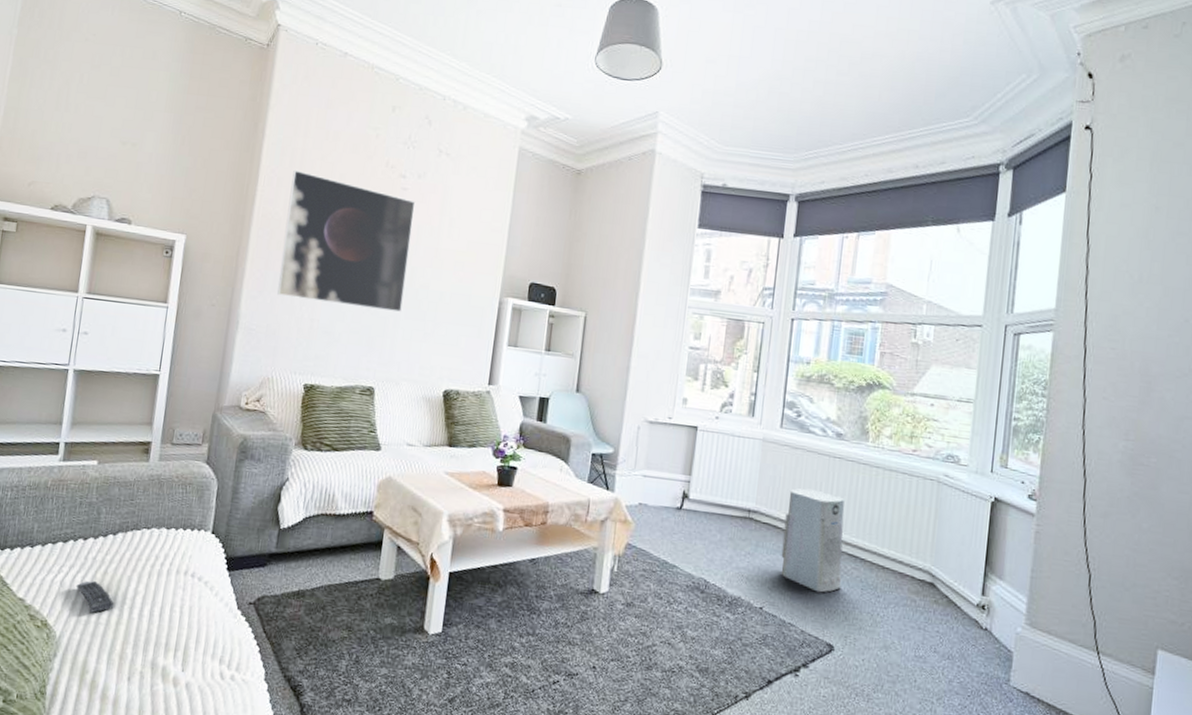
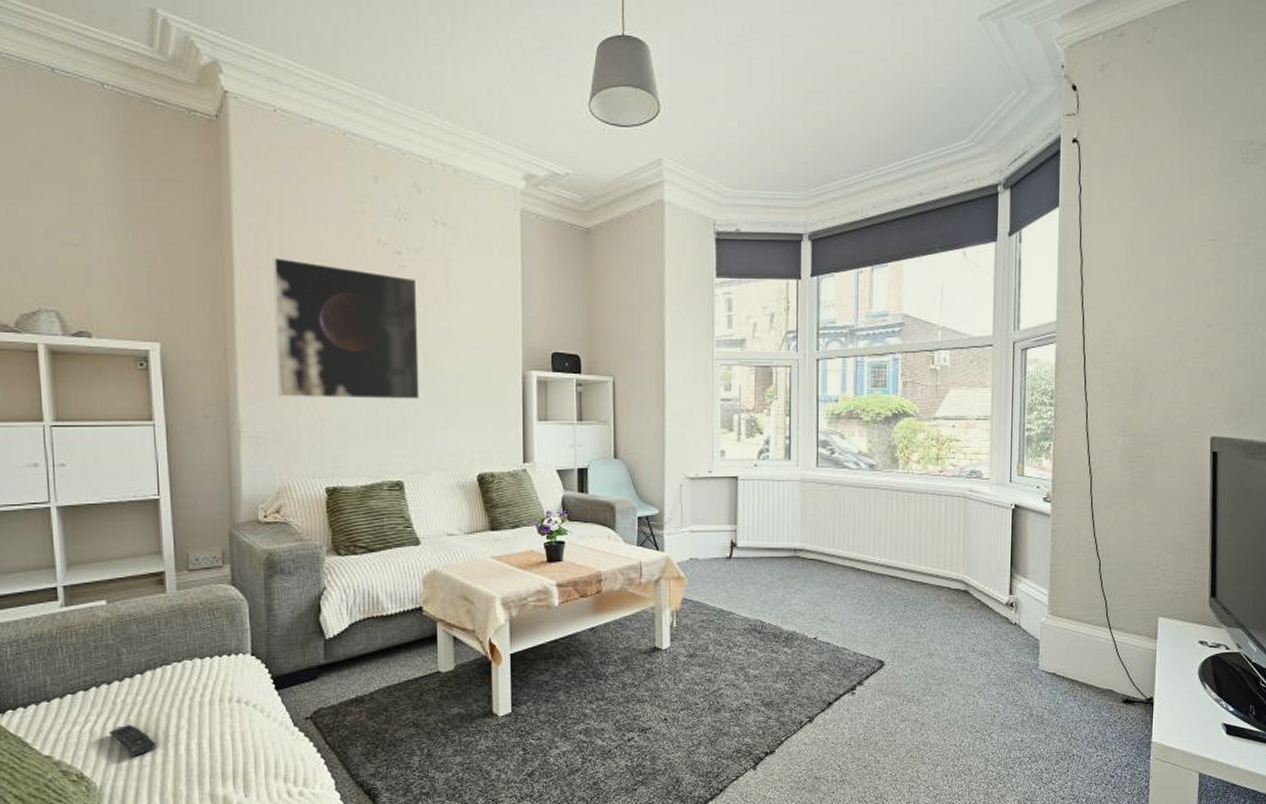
air purifier: present [781,488,845,593] -> none [829,521,886,616]

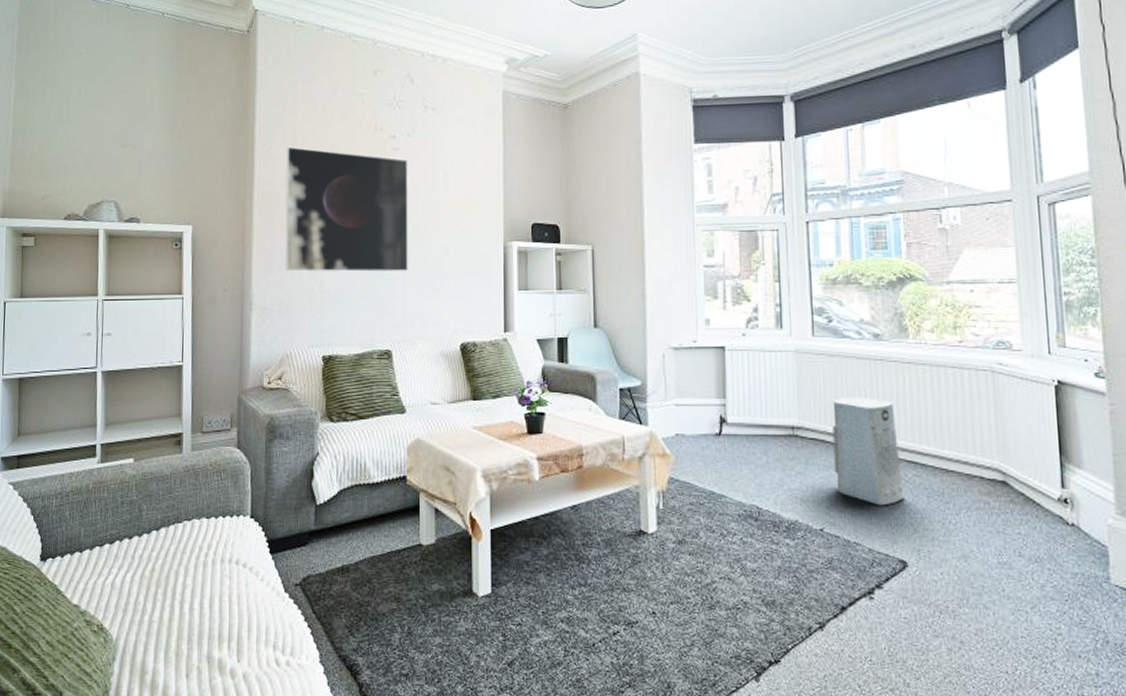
remote control: present [108,725,157,757] -> none [126,579,165,612]
air purifier: none [829,521,886,616] -> present [832,396,905,506]

